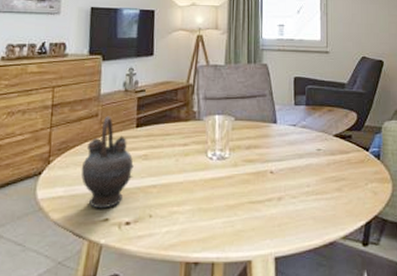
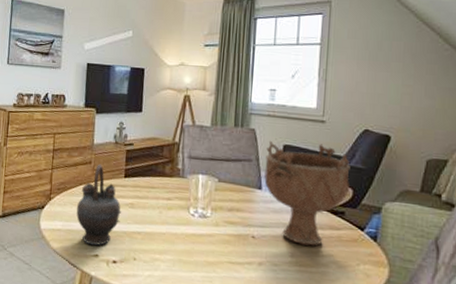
decorative bowl: none [279,73,354,173] -> present [264,140,350,246]

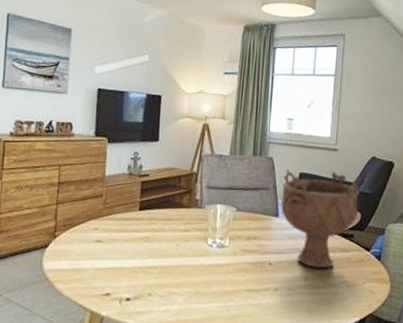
teapot: present [76,164,121,246] -> none [85,197,136,284]

